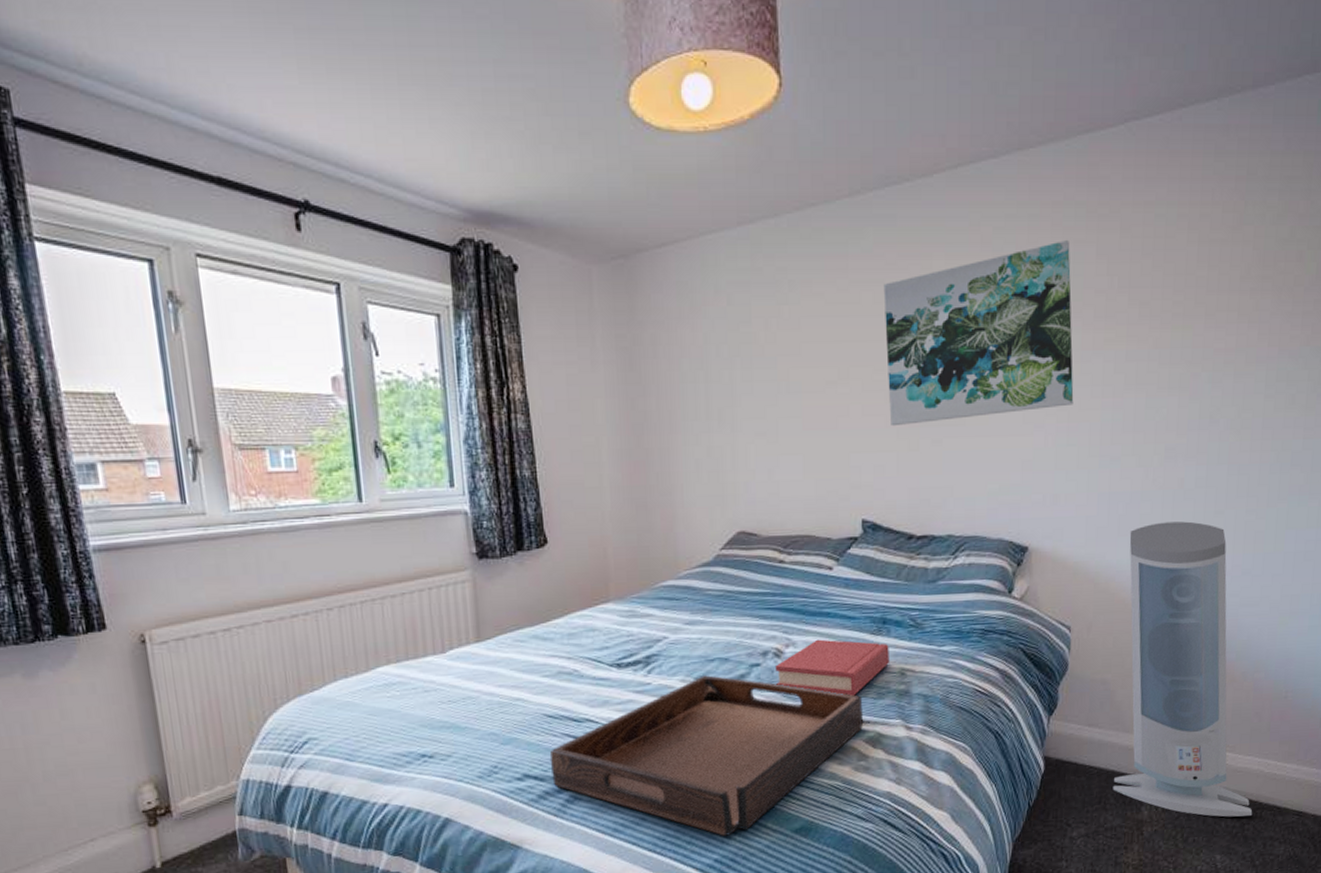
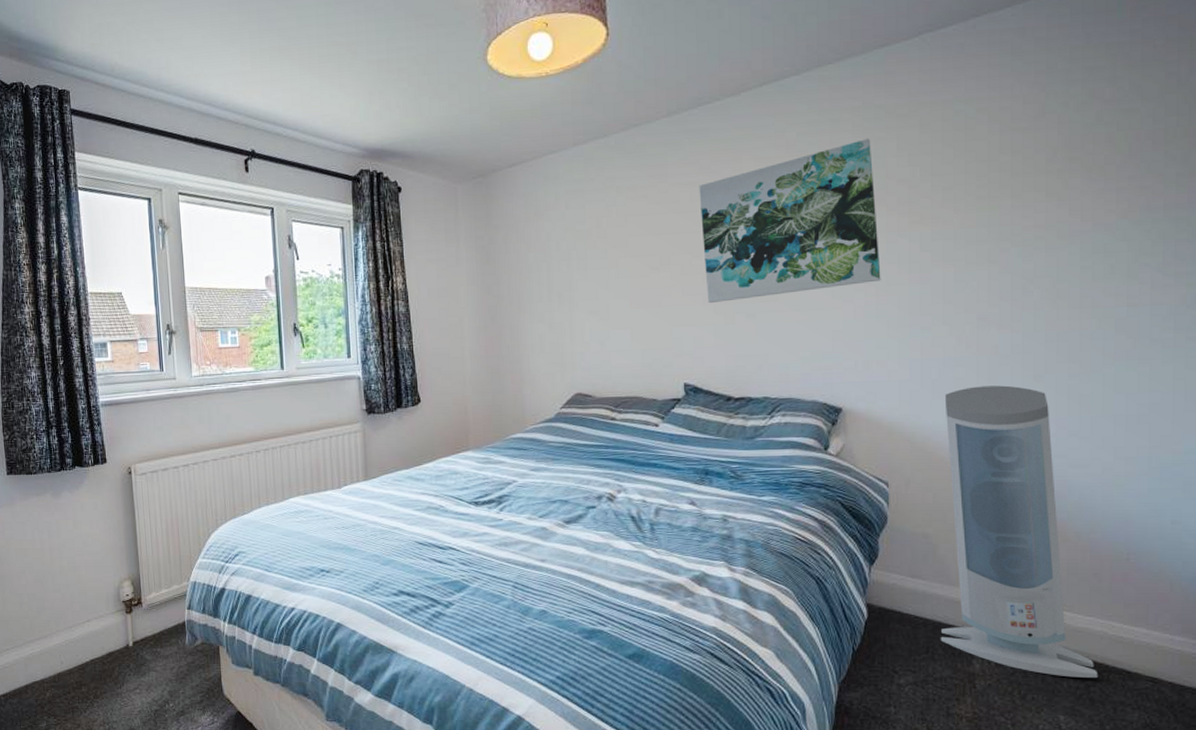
serving tray: present [549,675,863,836] -> none [420,514,689,656]
hardback book: present [775,639,890,696] -> none [608,486,713,538]

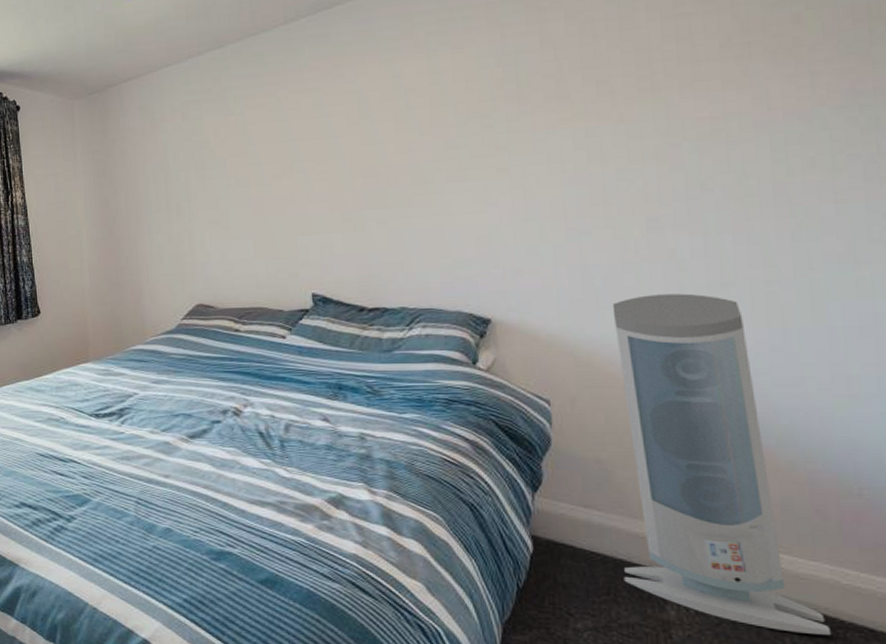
wall art: present [699,139,881,304] -> none [321,34,529,211]

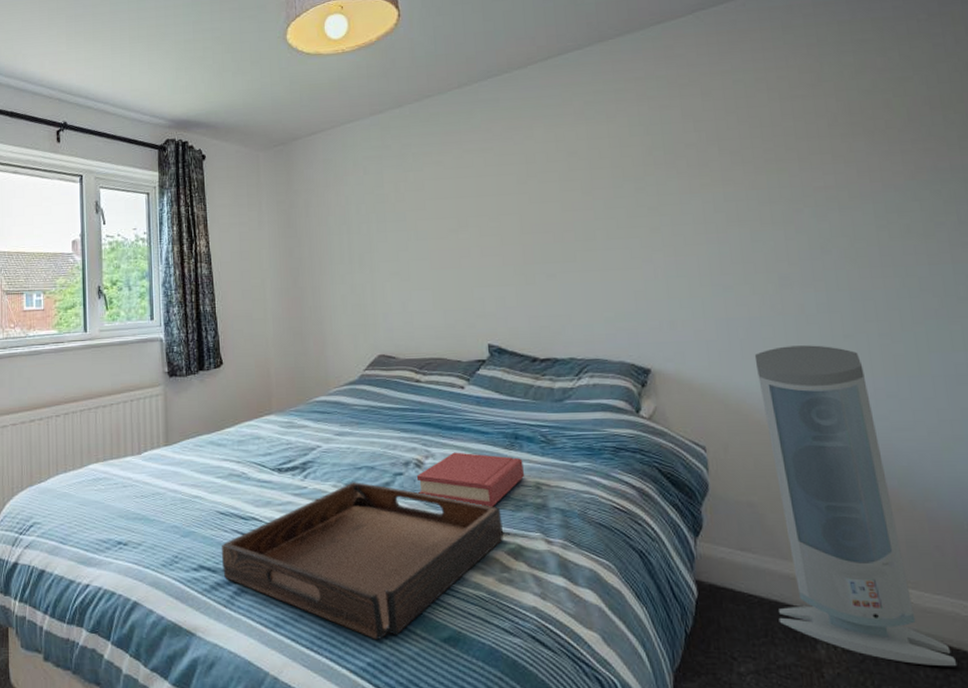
serving tray: none [41,428,324,578] -> present [221,482,503,639]
hardback book: none [234,401,349,456] -> present [416,452,525,507]

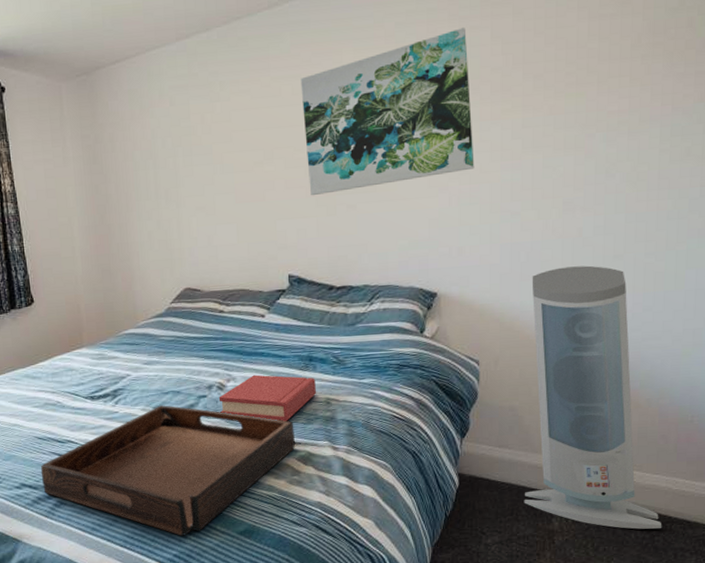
wall art: none [492,107,678,265] -> present [300,28,474,196]

